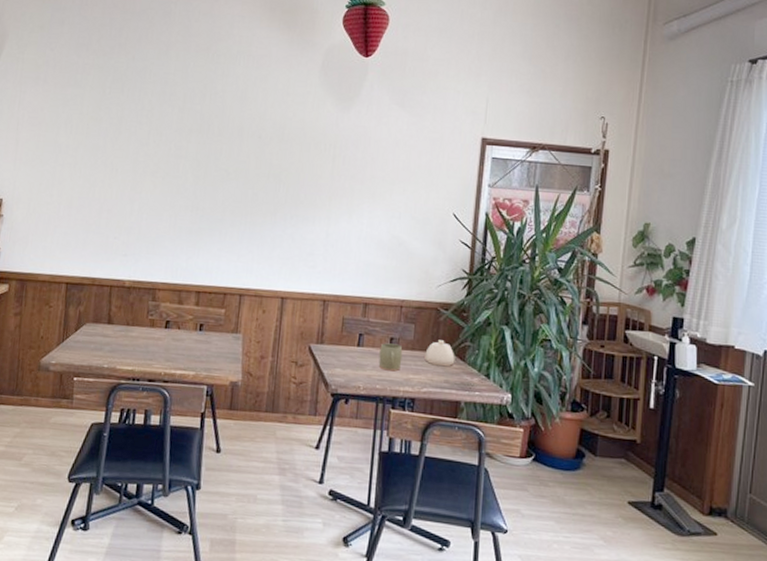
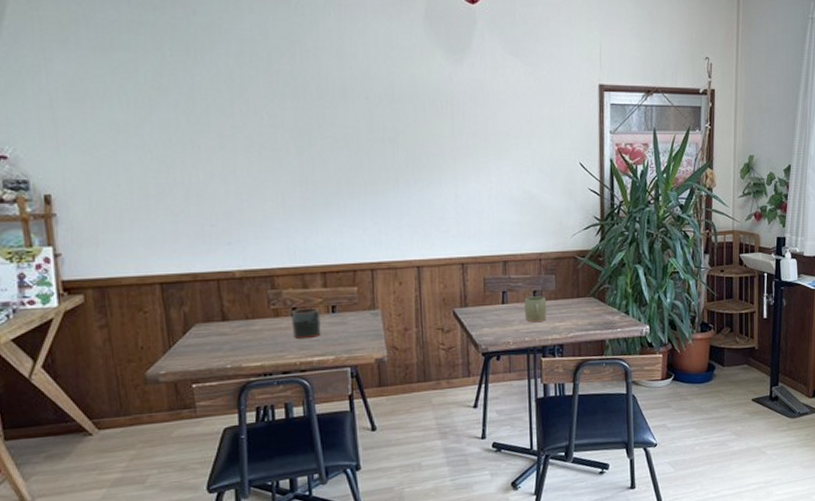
mug: none [163,322,189,352] -> present [291,308,321,339]
sugar bowl: present [424,340,455,367] -> none [568,286,596,311]

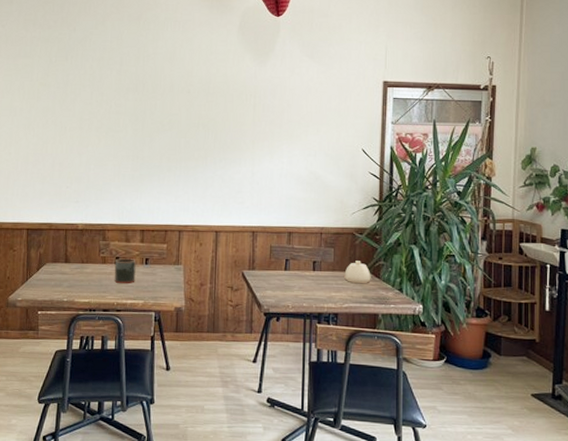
mug: present [524,296,547,323] -> none [304,266,325,291]
sugar bowl: none [568,286,596,311] -> present [344,261,371,284]

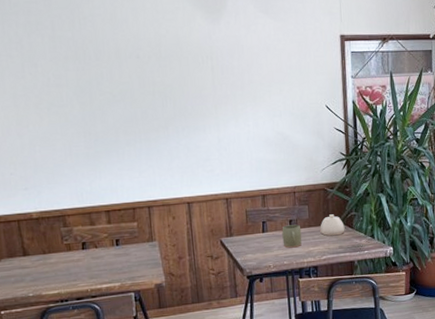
mug: present [114,258,136,284] -> none [81,242,108,270]
mug: none [304,266,325,291] -> present [282,224,302,248]

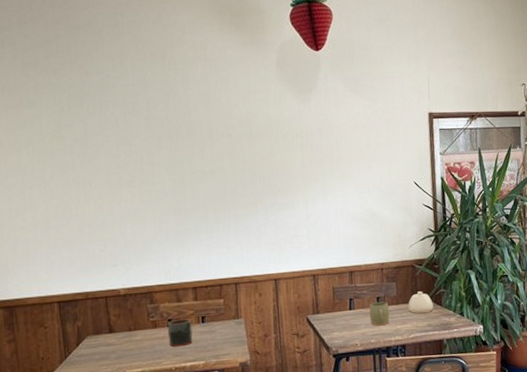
mug: none [81,242,108,270] -> present [167,319,193,347]

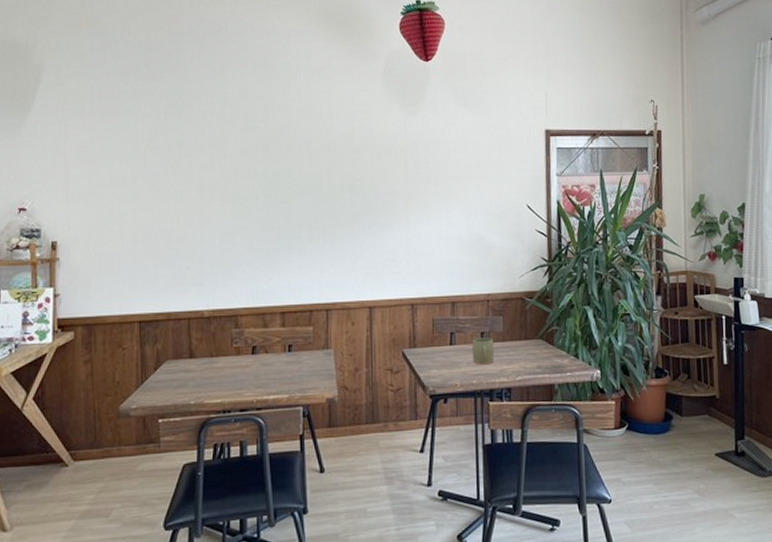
mug: present [167,319,193,347] -> none [251,346,277,378]
sugar bowl: present [408,291,434,314] -> none [515,328,545,354]

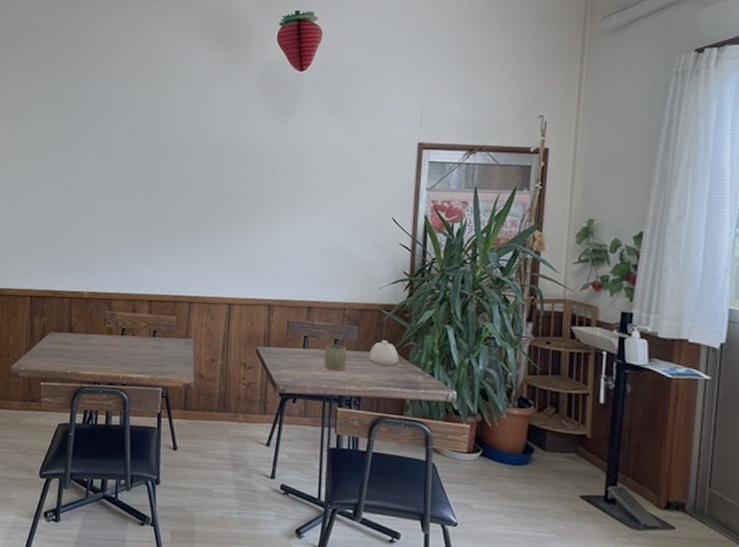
sugar bowl: none [515,328,545,354] -> present [369,340,399,366]

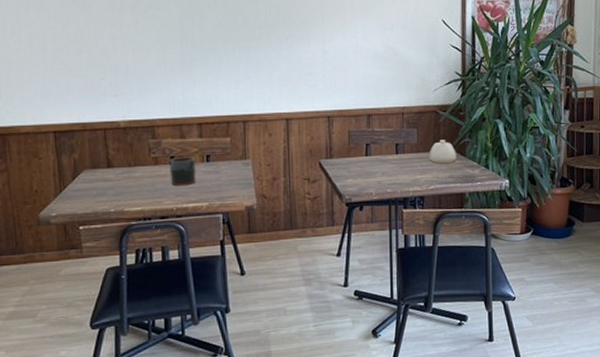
mug: none [120,329,143,357] -> present [169,157,196,187]
mug: present [324,344,347,371] -> none [387,149,409,175]

